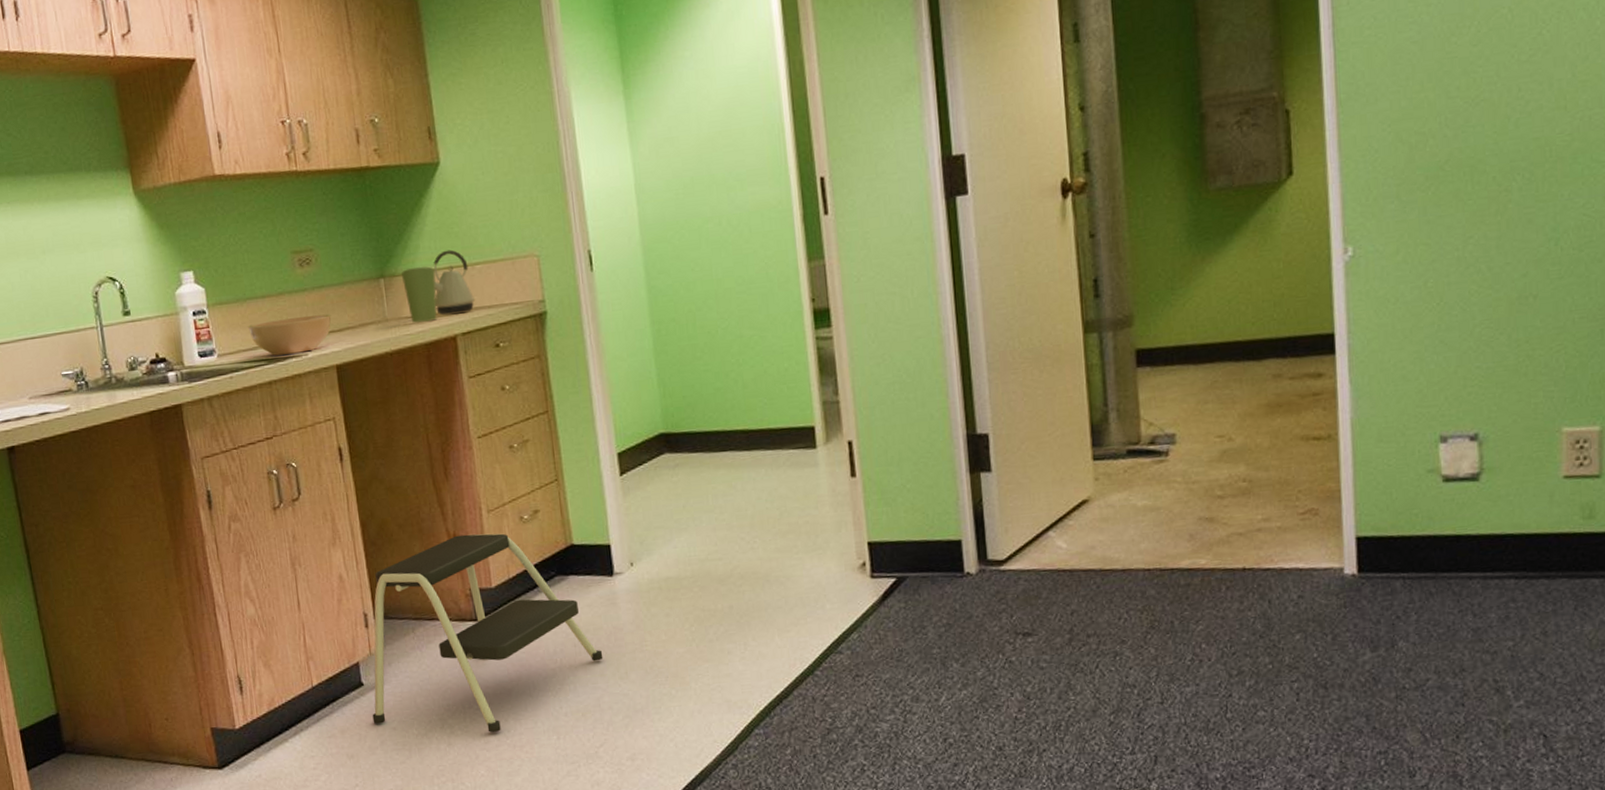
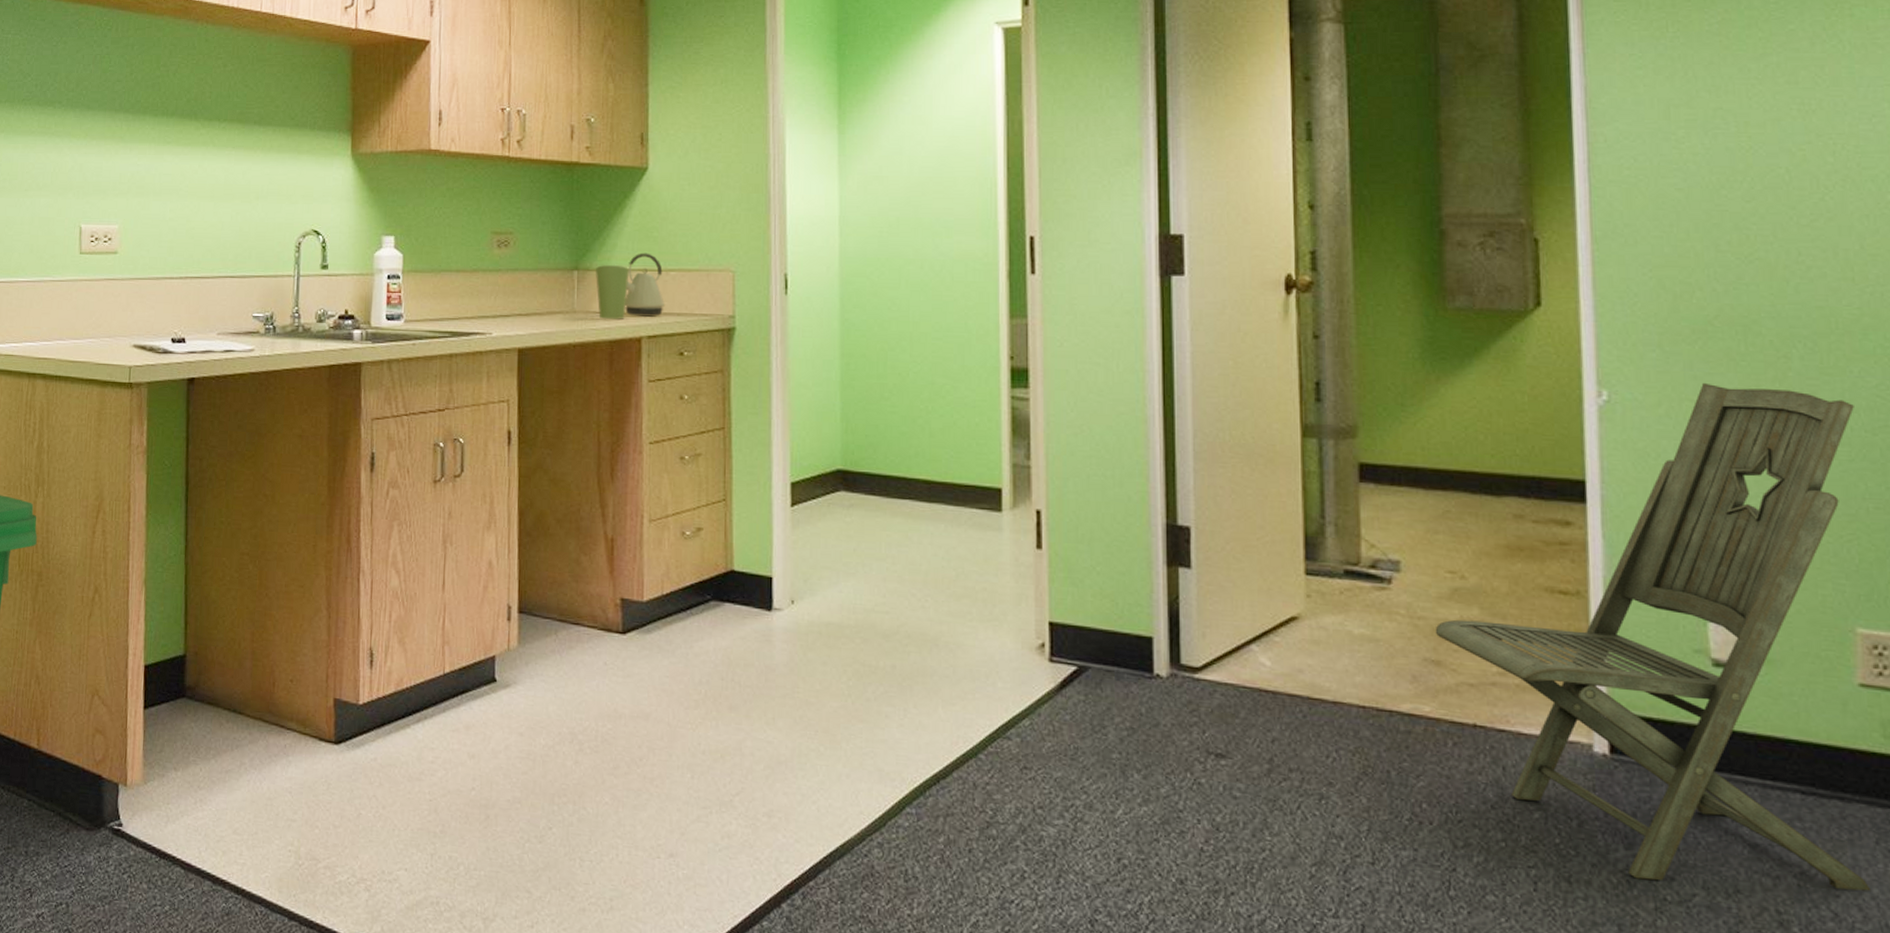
bowl: present [247,314,332,356] -> none [437,295,521,331]
step stool: present [372,533,603,732] -> none [500,540,751,758]
folding chair: none [1207,220,1570,675] -> present [1435,382,1872,892]

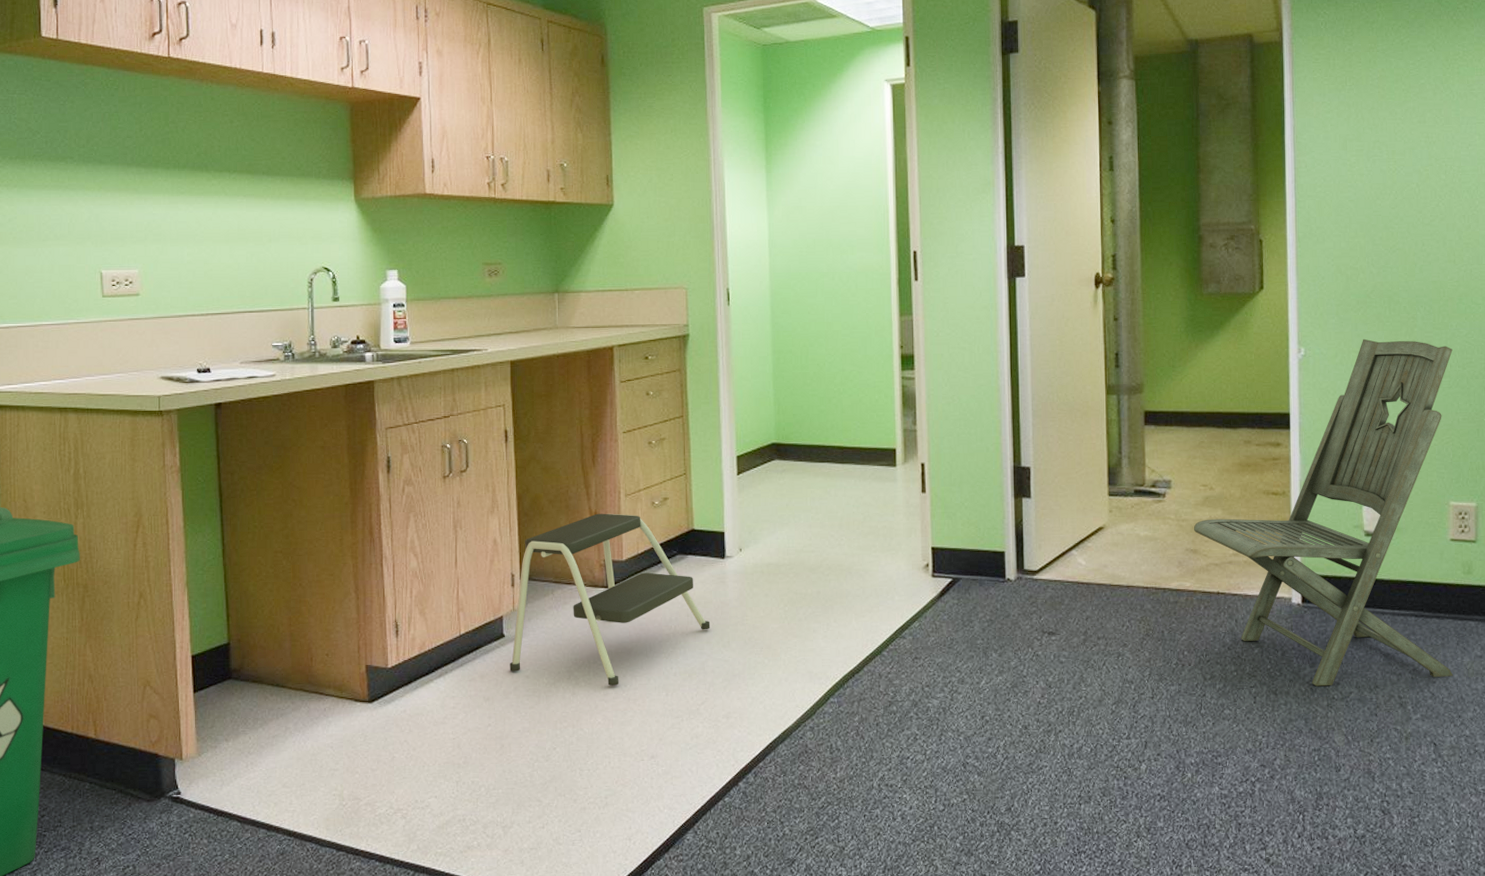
step stool: none [500,540,751,758] -> present [509,513,711,686]
cup: present [596,264,629,320] -> none [573,286,601,332]
kettle: present [625,252,665,317] -> none [599,276,631,329]

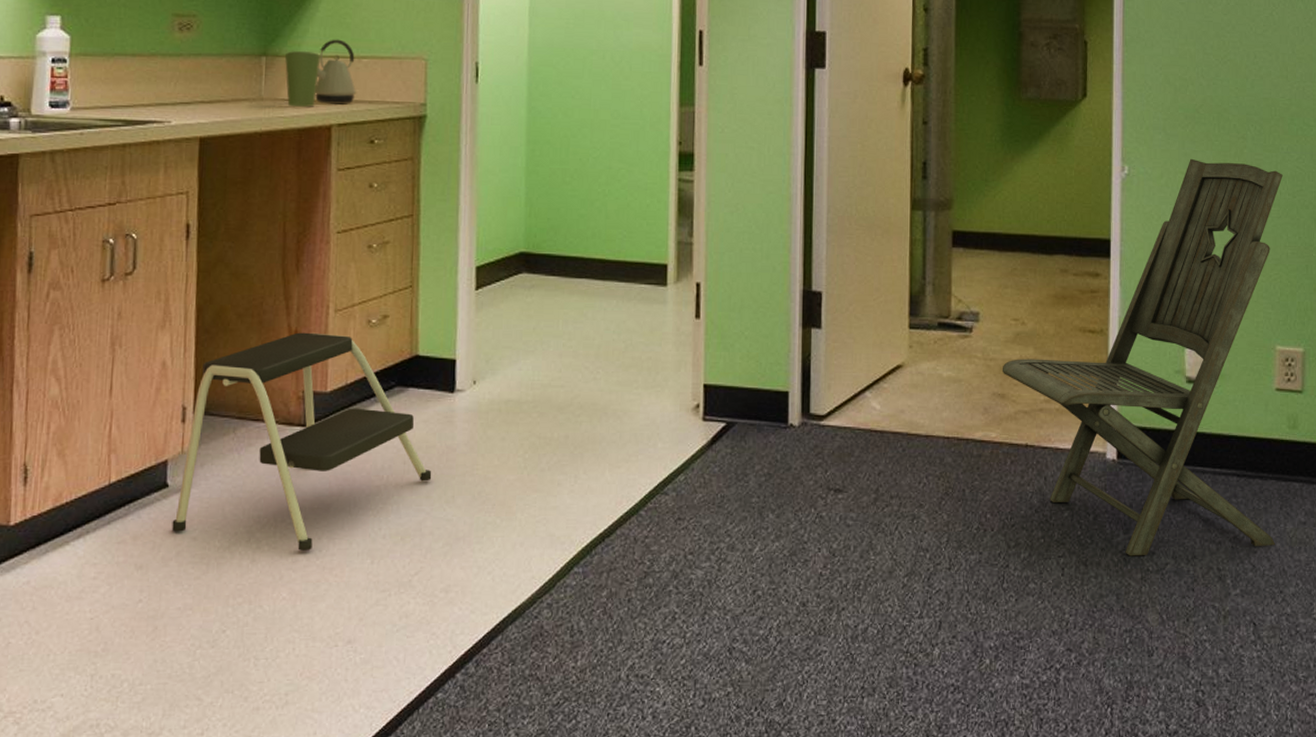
cup: none [573,286,601,332] -> present [285,50,320,107]
kettle: none [599,276,631,329] -> present [315,39,356,105]

